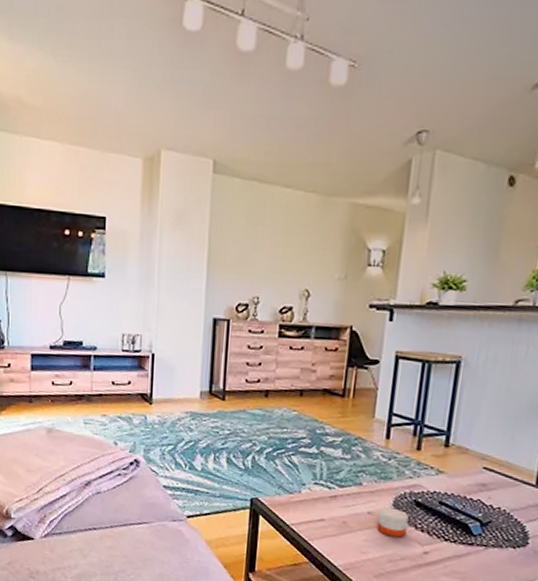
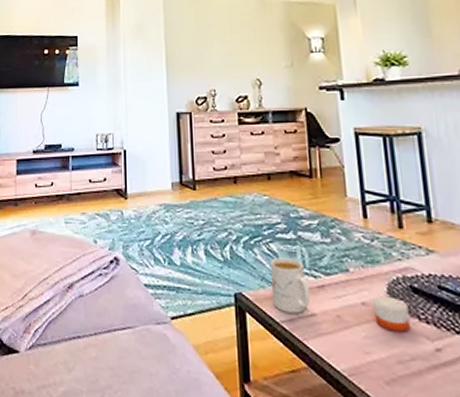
mug: none [286,469,323,518] -> present [269,257,311,314]

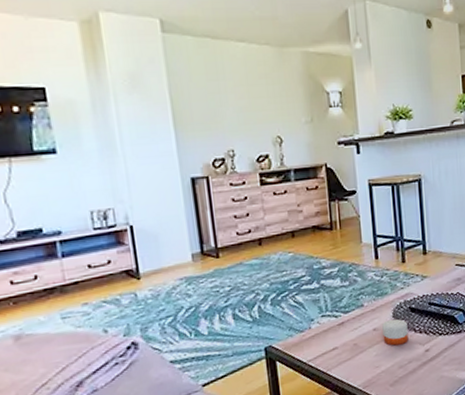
mug: present [269,257,311,314] -> none [296,304,333,353]

